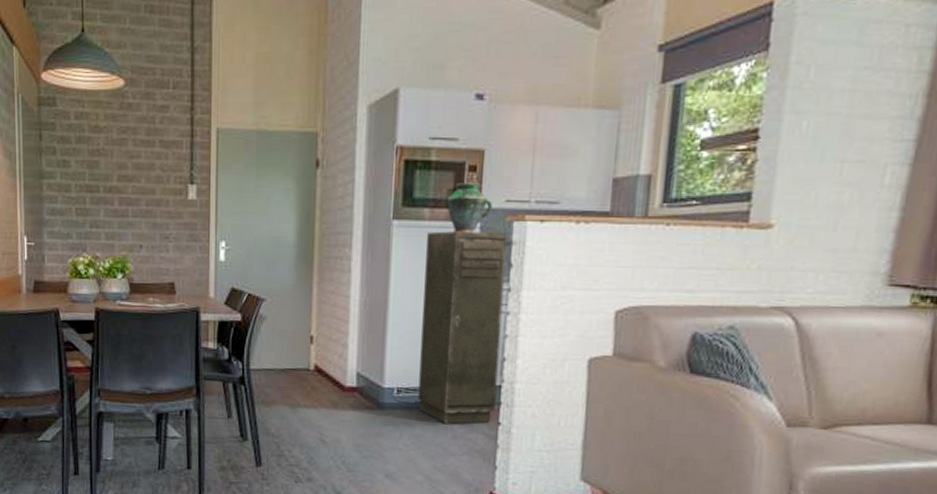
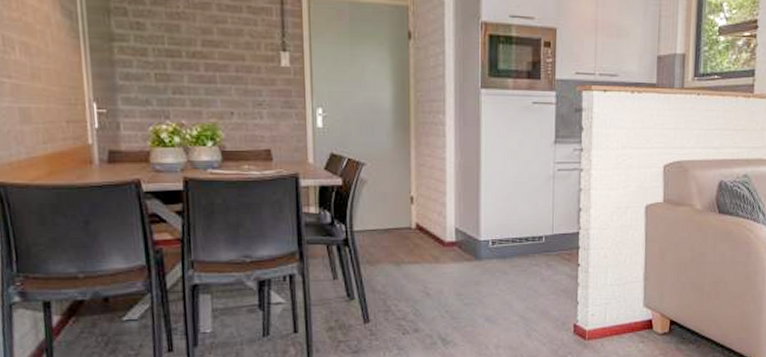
storage cabinet: present [418,231,508,425] -> none [510,99,579,269]
vase: present [445,183,492,233] -> none [526,56,565,101]

